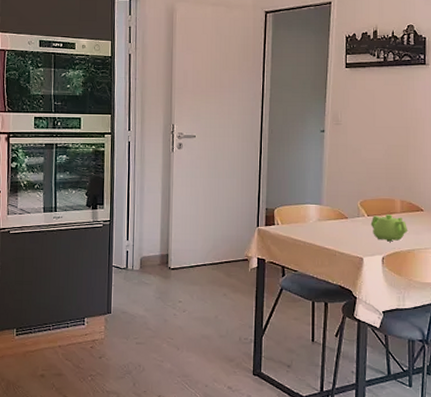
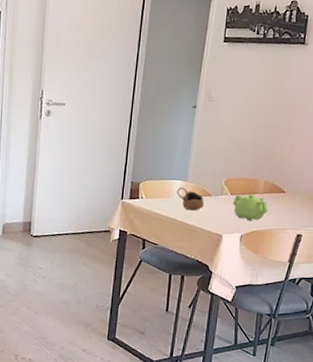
cup: none [313,211,341,235] -> present [177,187,204,211]

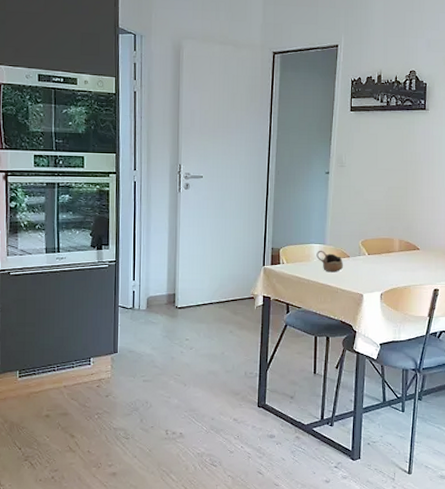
teapot: present [232,194,269,221] -> none [370,253,405,279]

